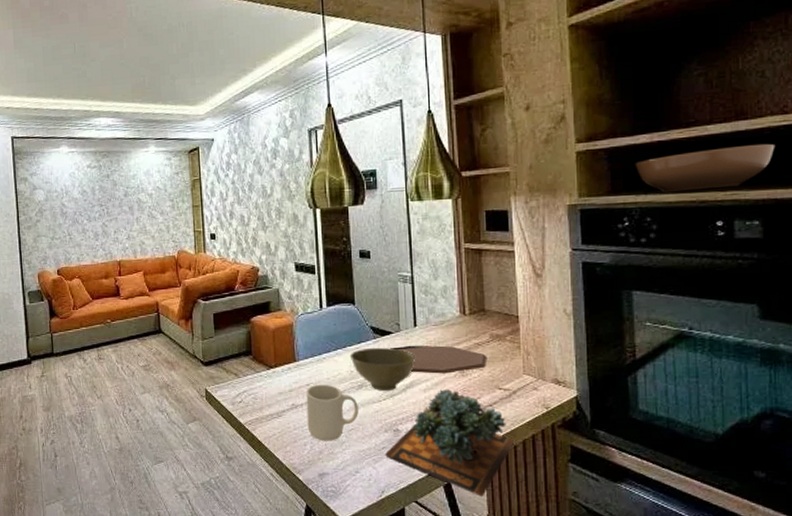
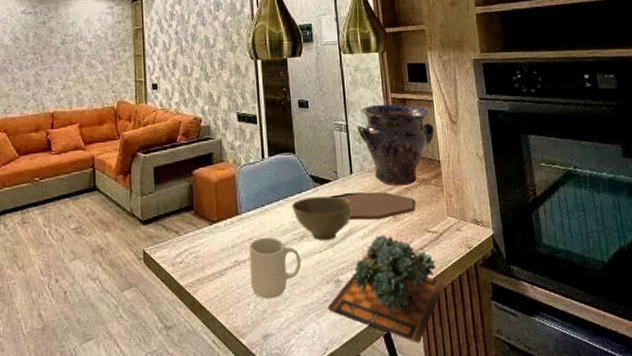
vase: none [424,254,513,341] -> present [357,104,434,186]
bowl: present [634,143,775,193] -> none [520,12,618,51]

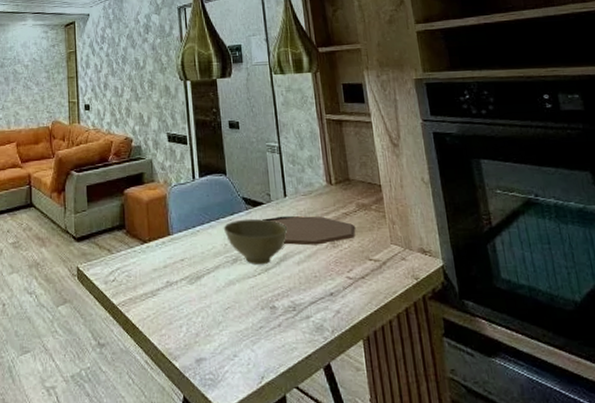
mug: present [248,237,301,299] -> none [180,258,234,322]
succulent plant: present [328,235,445,345] -> none [263,261,390,380]
vase: present [357,104,434,186] -> none [290,125,374,211]

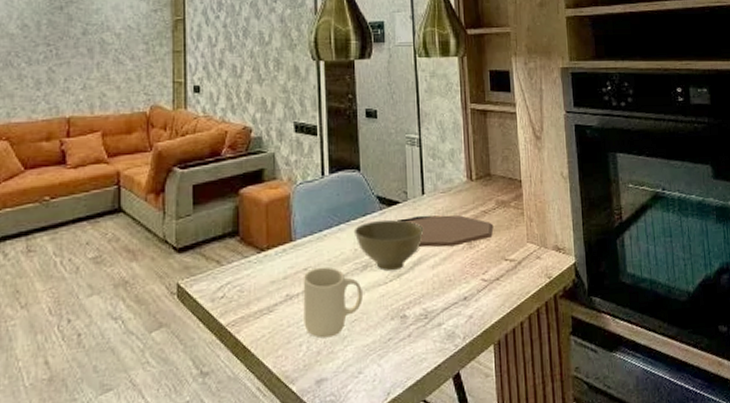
mug: none [180,258,234,322] -> present [303,266,363,339]

